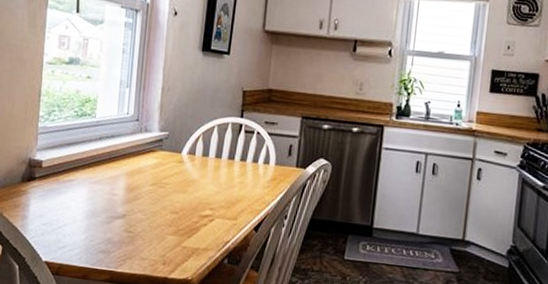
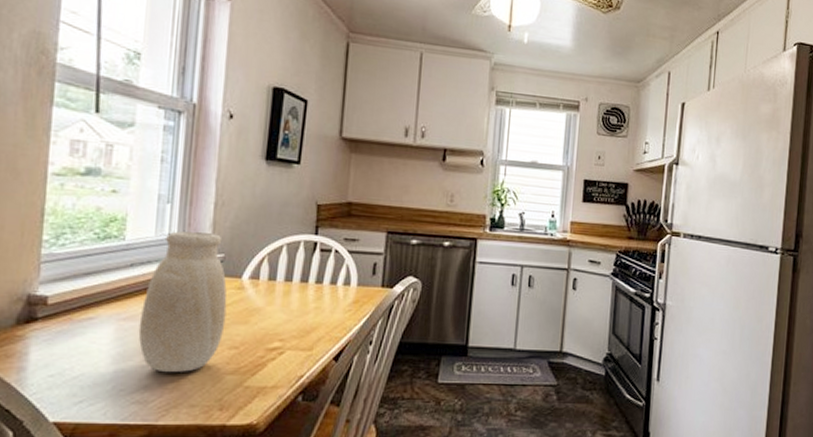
vase: none [45,106,170,230] -> present [51,227,227,373]

